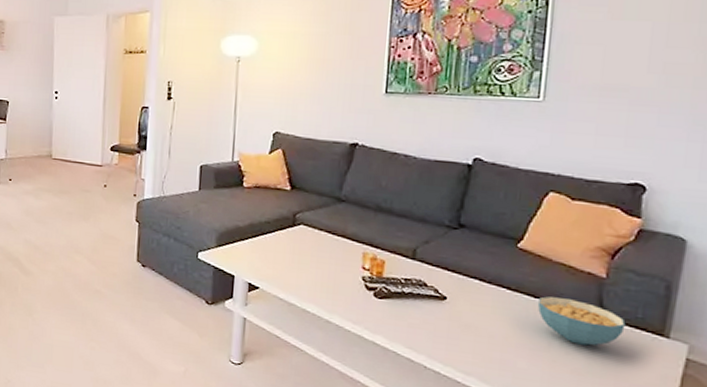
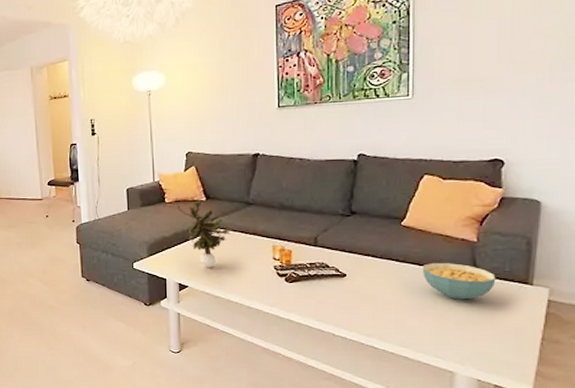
potted plant: none [254,187,318,269] -> present [176,199,232,267]

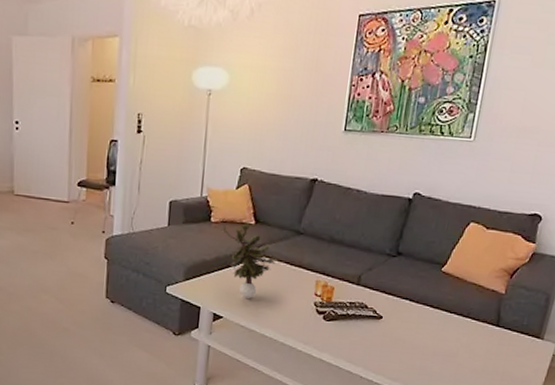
cereal bowl: present [422,263,496,300] -> none [452,311,515,350]

